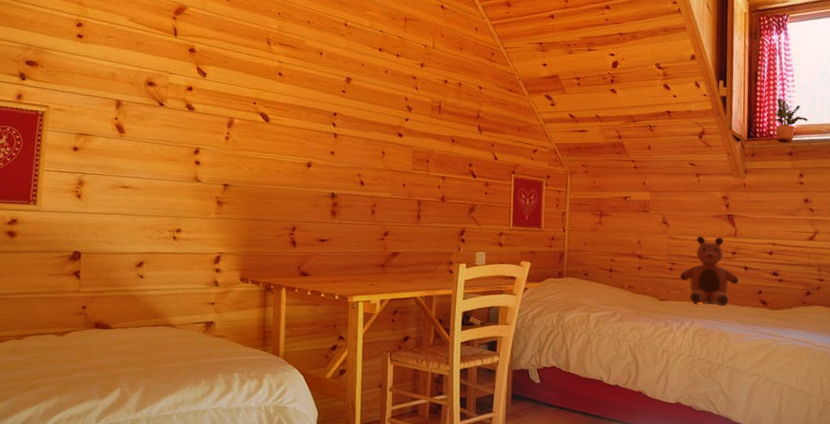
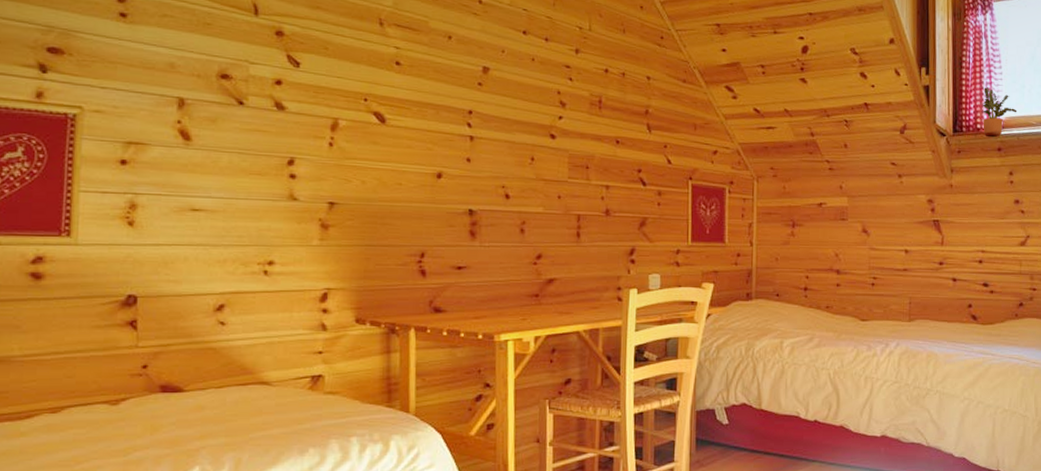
teddy bear: present [679,236,739,306] -> none [882,245,947,324]

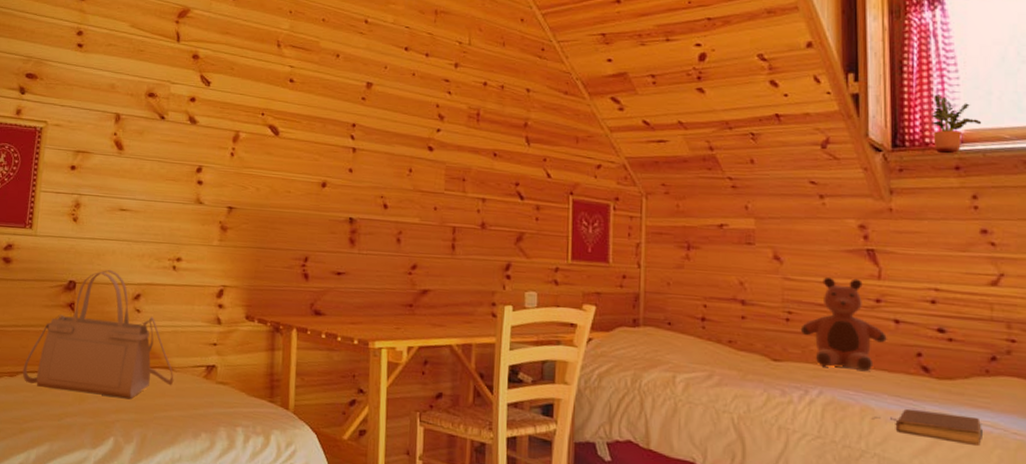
handbag: none [69,278,272,422] -> present [22,269,174,398]
teddy bear: none [882,245,947,324] -> present [800,276,887,372]
book: none [935,351,1013,376] -> present [871,408,984,447]

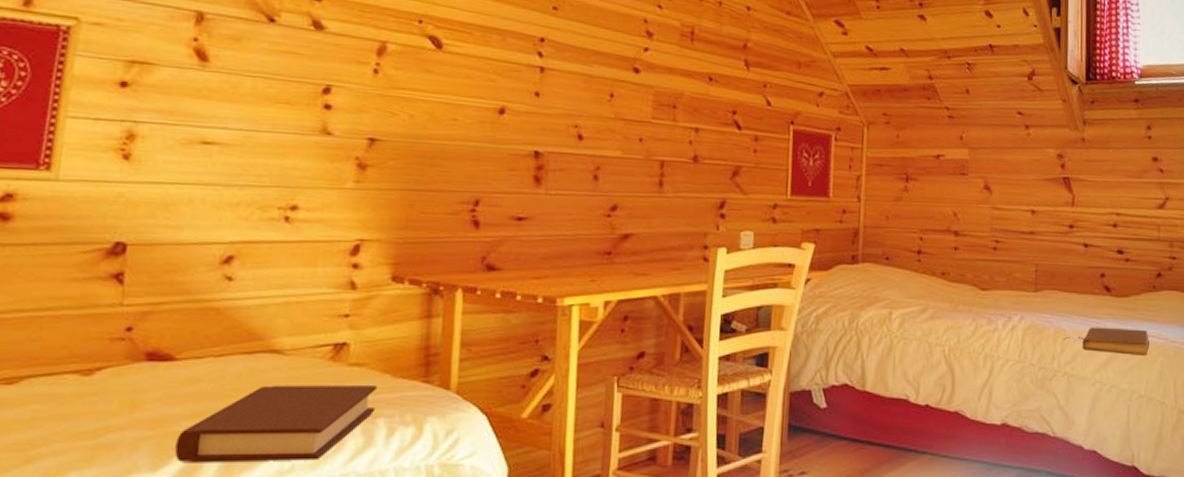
handbag: present [22,269,174,398] -> none [29,224,285,397]
book: none [106,393,236,455] -> present [174,385,377,463]
teddy bear: present [800,276,887,372] -> none [1006,205,1077,295]
potted plant: present [932,95,982,154] -> none [1118,32,1156,88]

